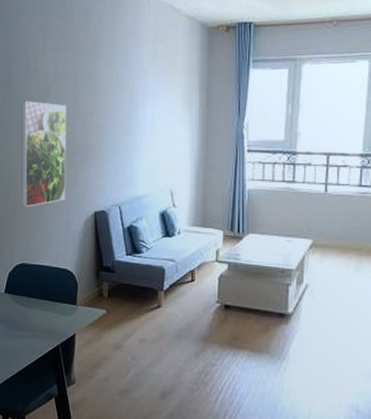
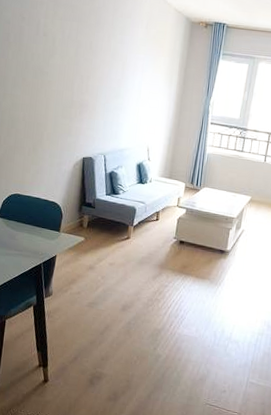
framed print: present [21,100,67,207] -> none [20,57,68,147]

